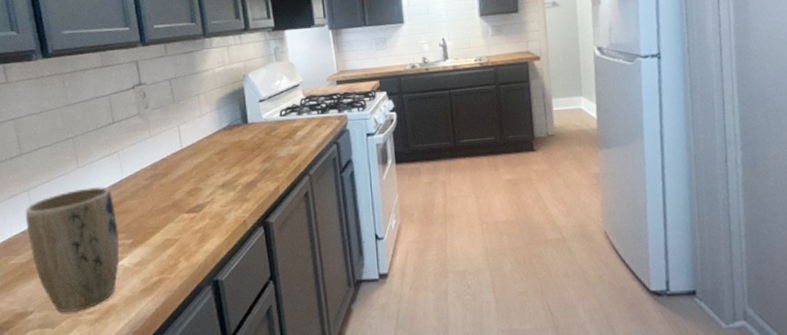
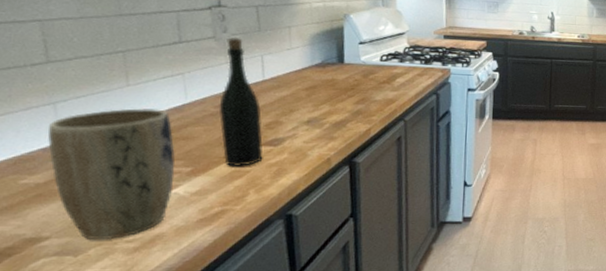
bottle: none [148,111,188,236] -> present [219,36,263,166]

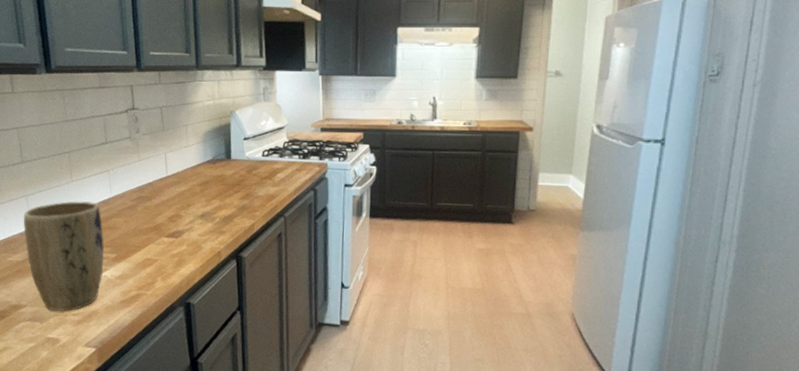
bottle: present [219,36,263,166] -> none [134,136,168,255]

